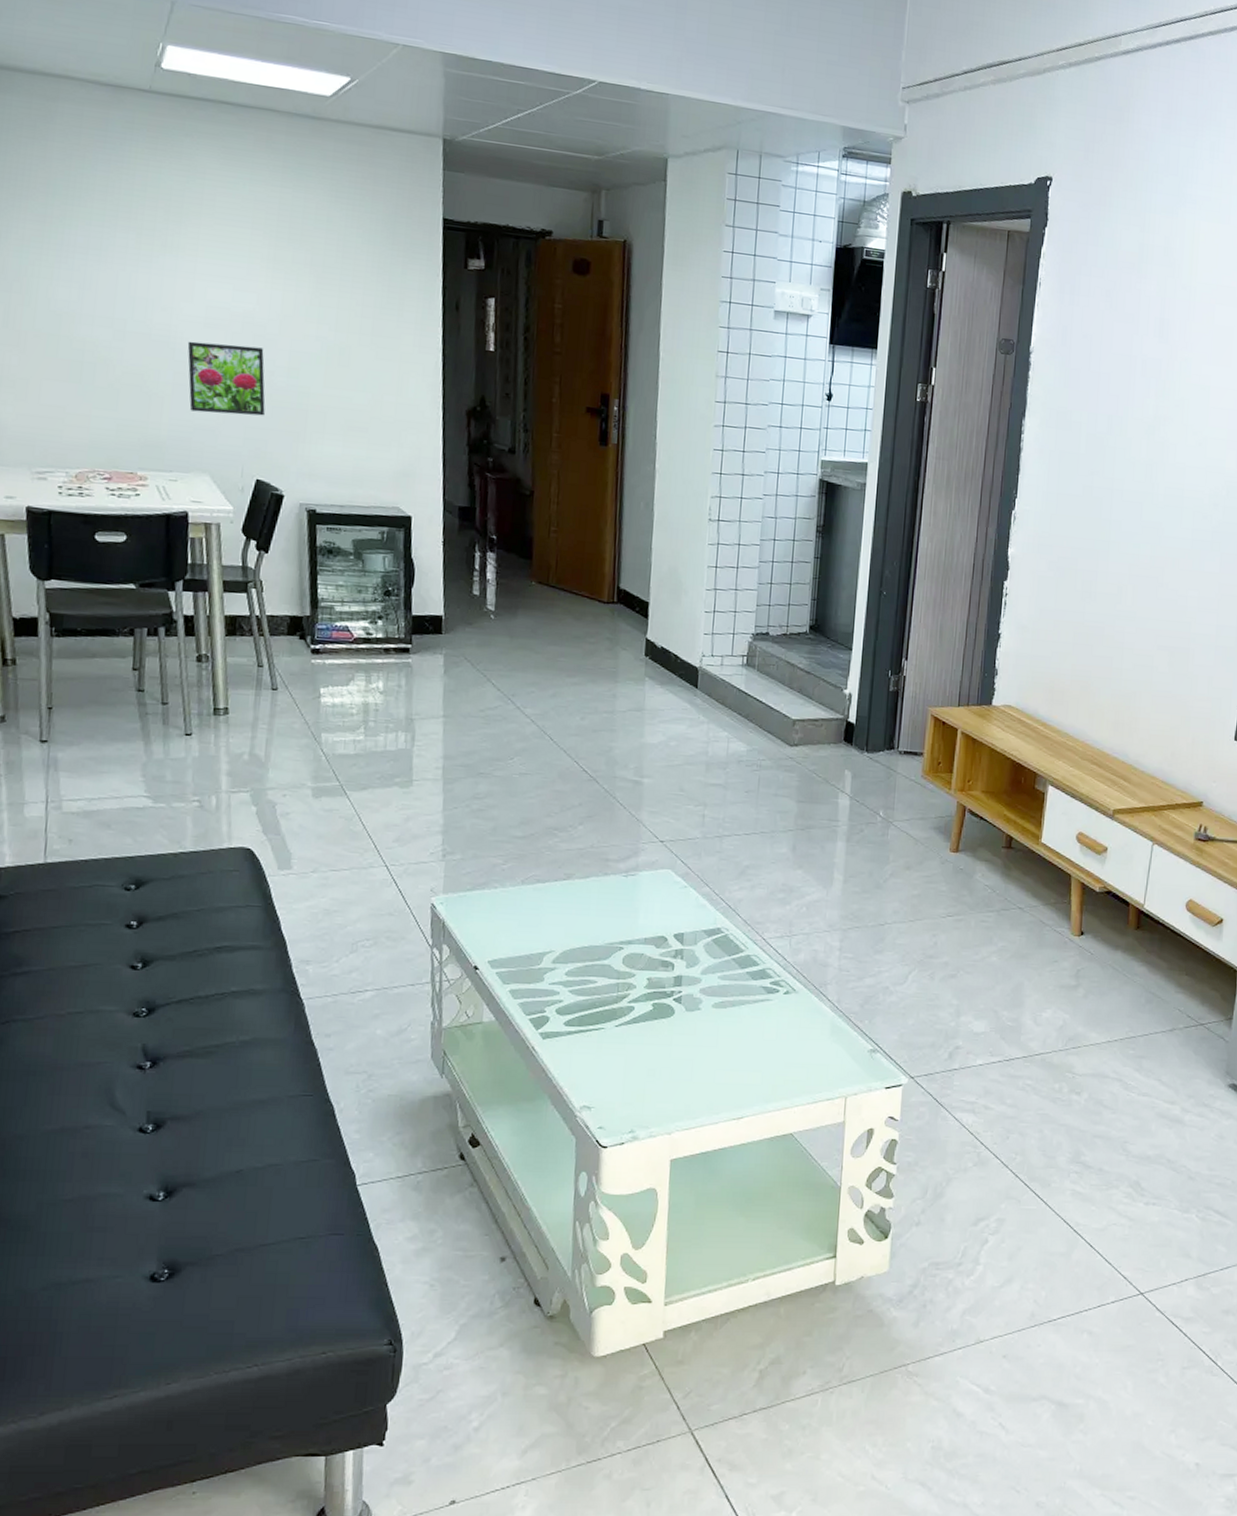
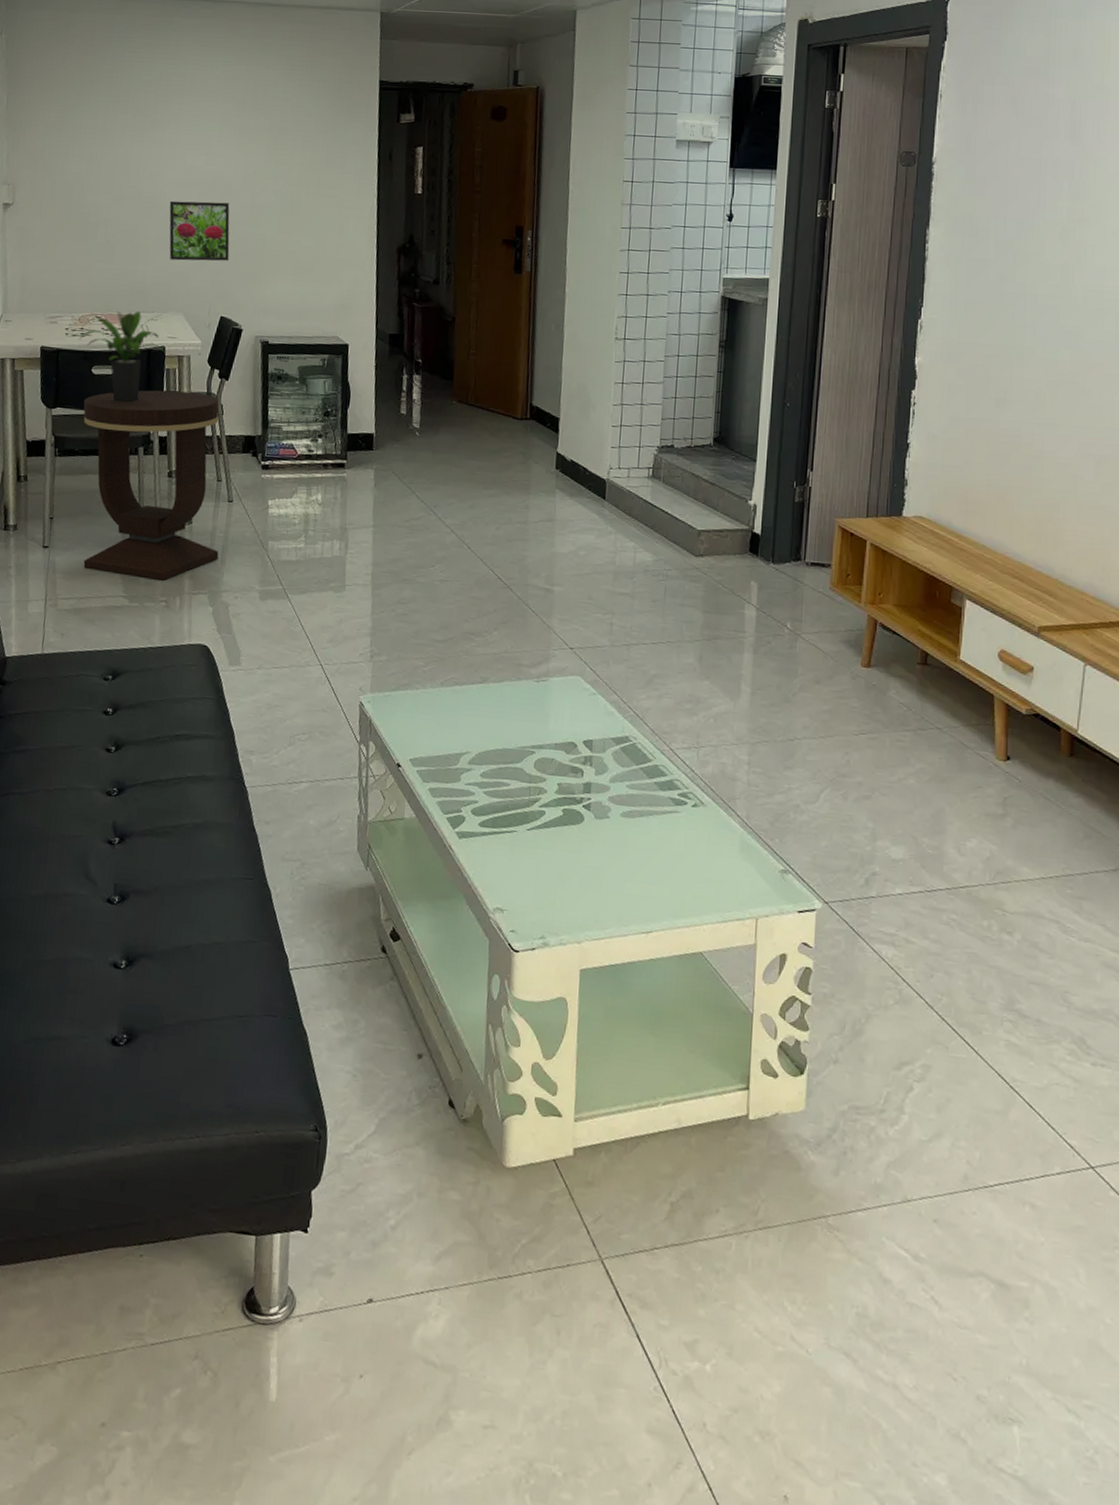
potted plant: none [76,467,189,576] -> present [79,310,166,403]
side table: none [85,561,262,778] -> present [83,390,219,581]

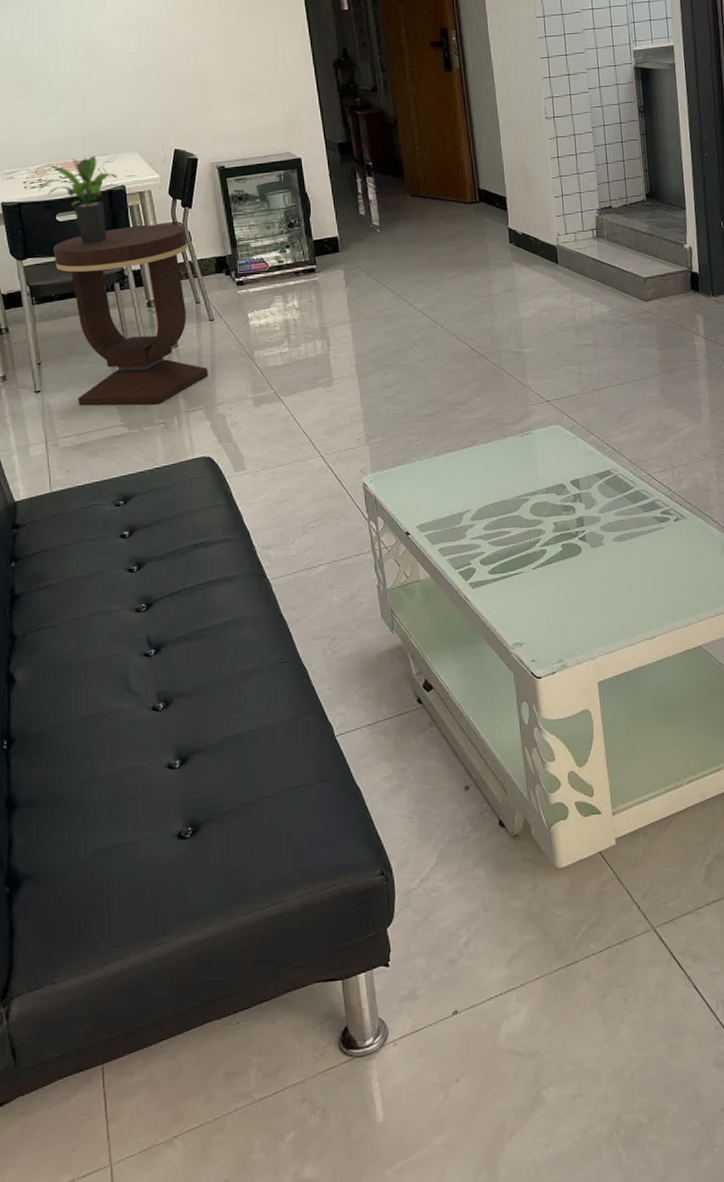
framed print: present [169,200,230,261] -> none [107,42,174,103]

